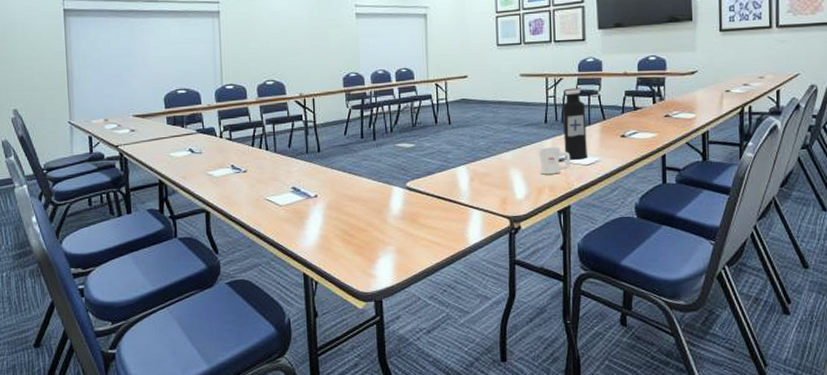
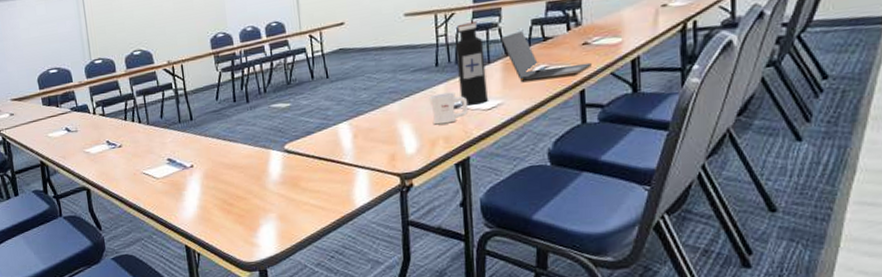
laptop: none [599,100,672,144] -> present [500,31,592,83]

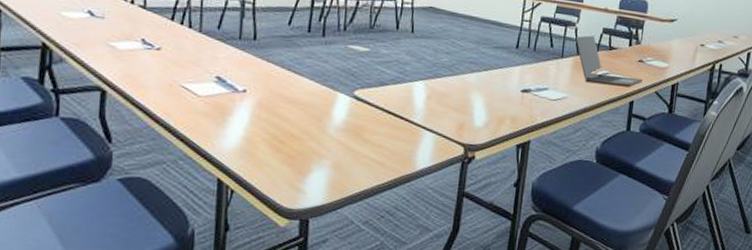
mug: present [429,91,469,125] -> none [503,74,538,105]
water bottle: present [455,21,488,106] -> none [531,14,561,94]

